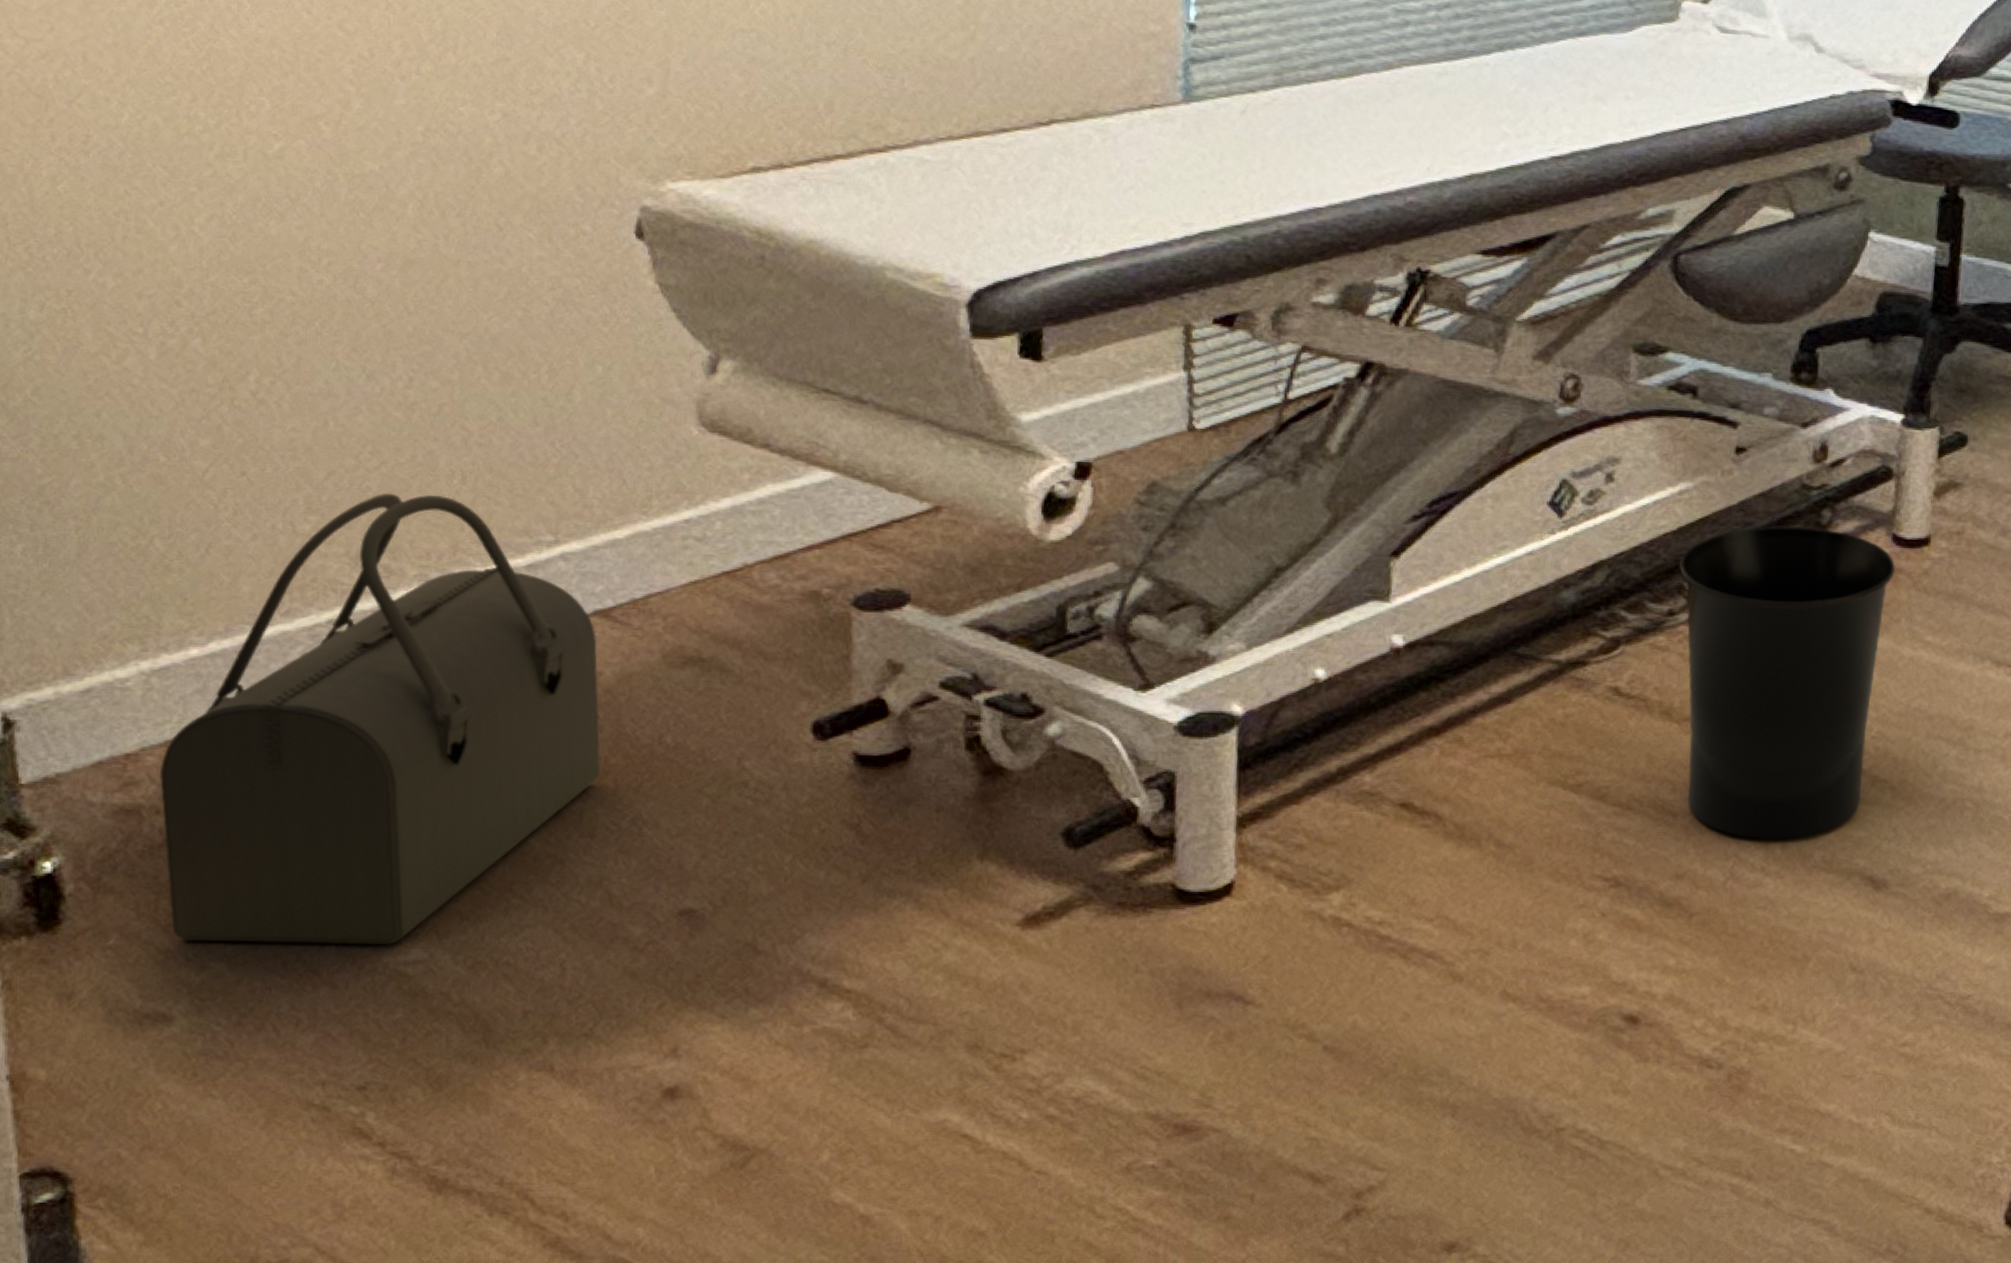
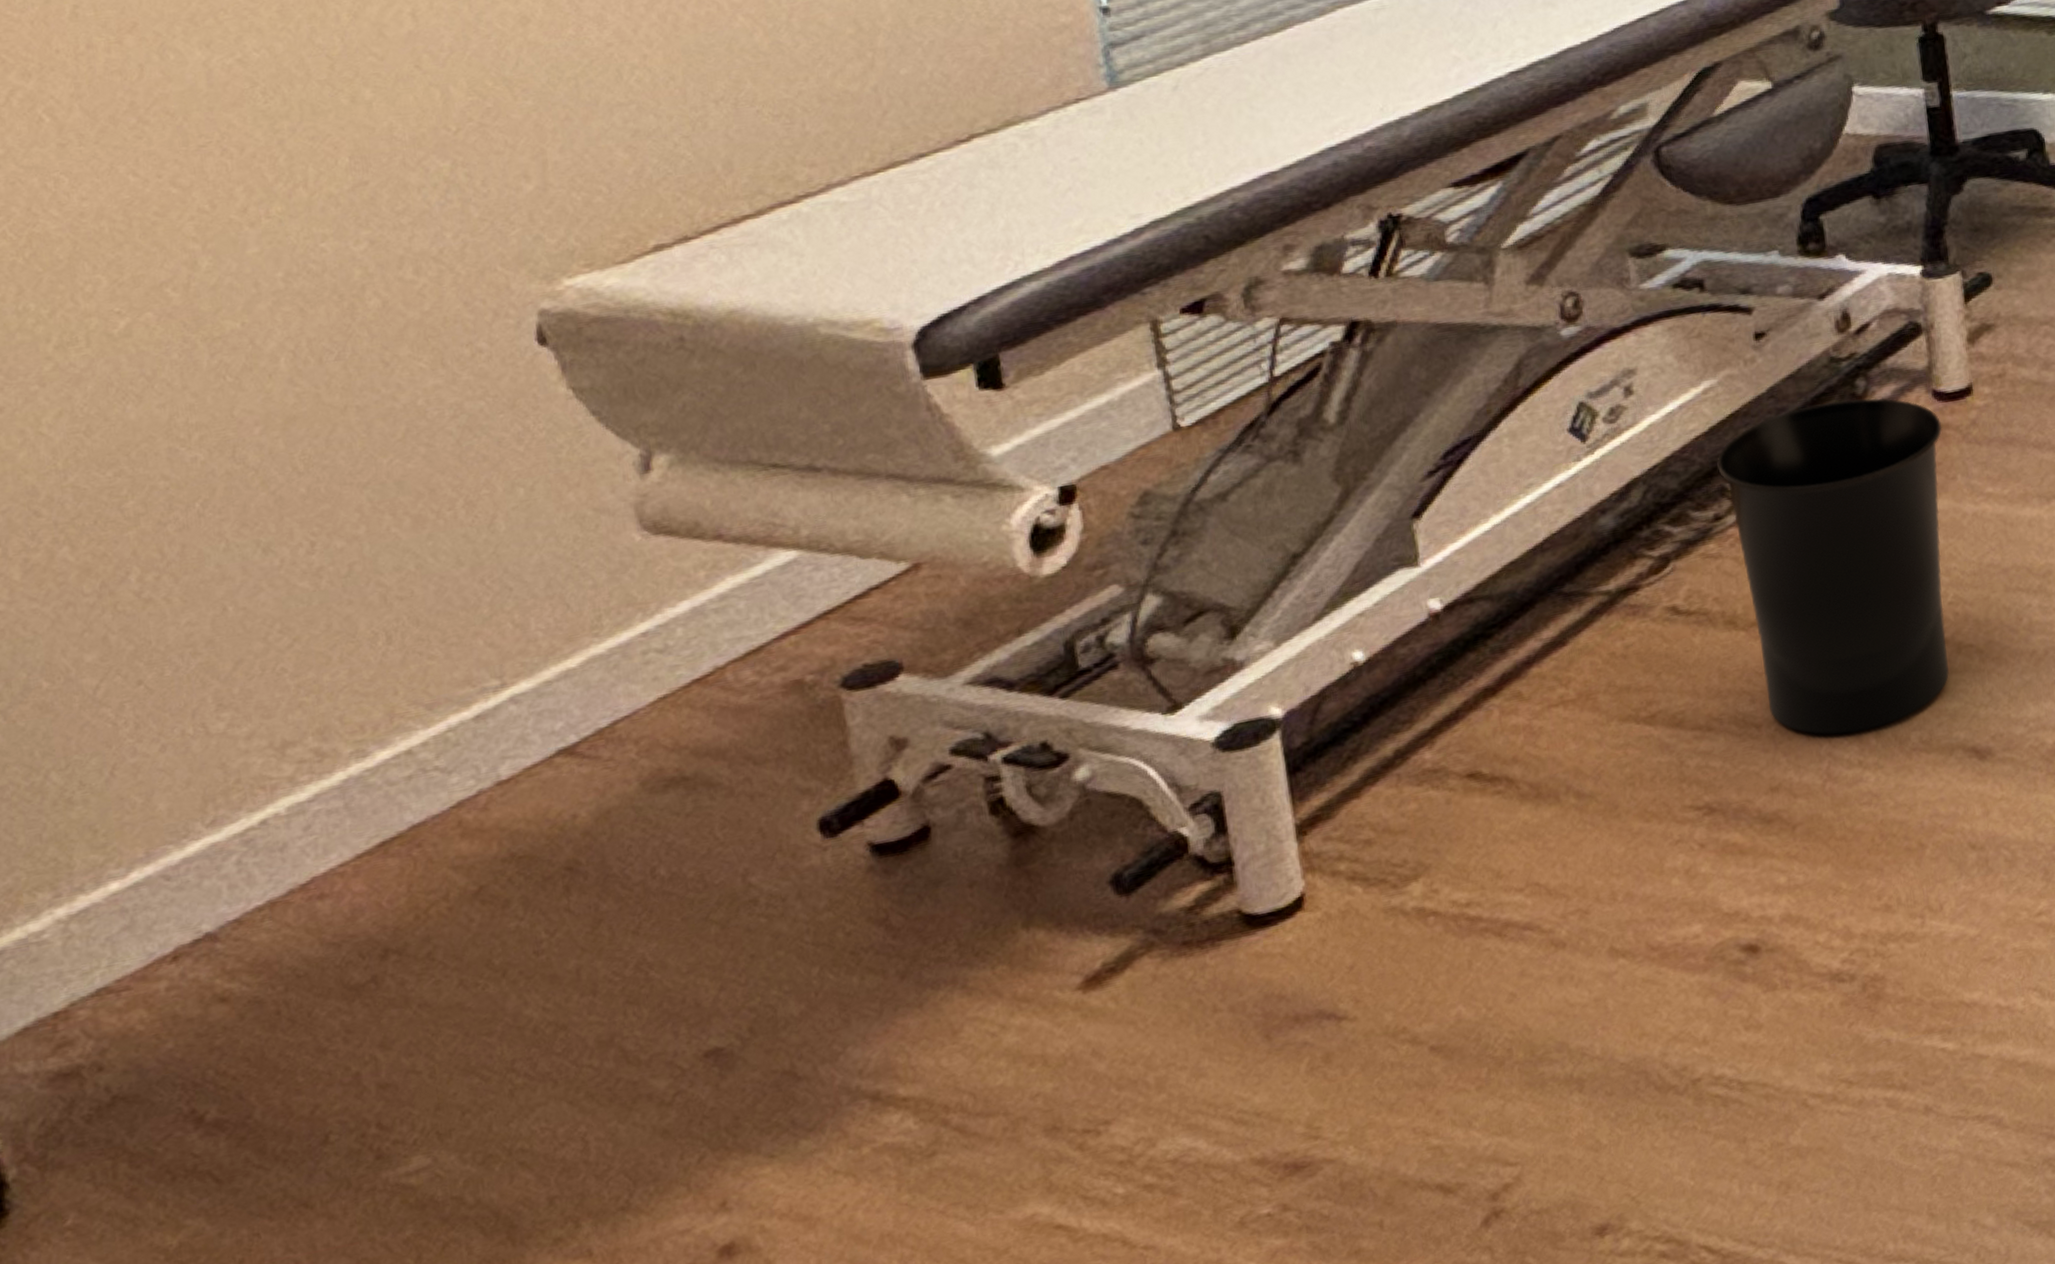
handbag: present [159,493,601,945] -> none [95,661,592,1203]

